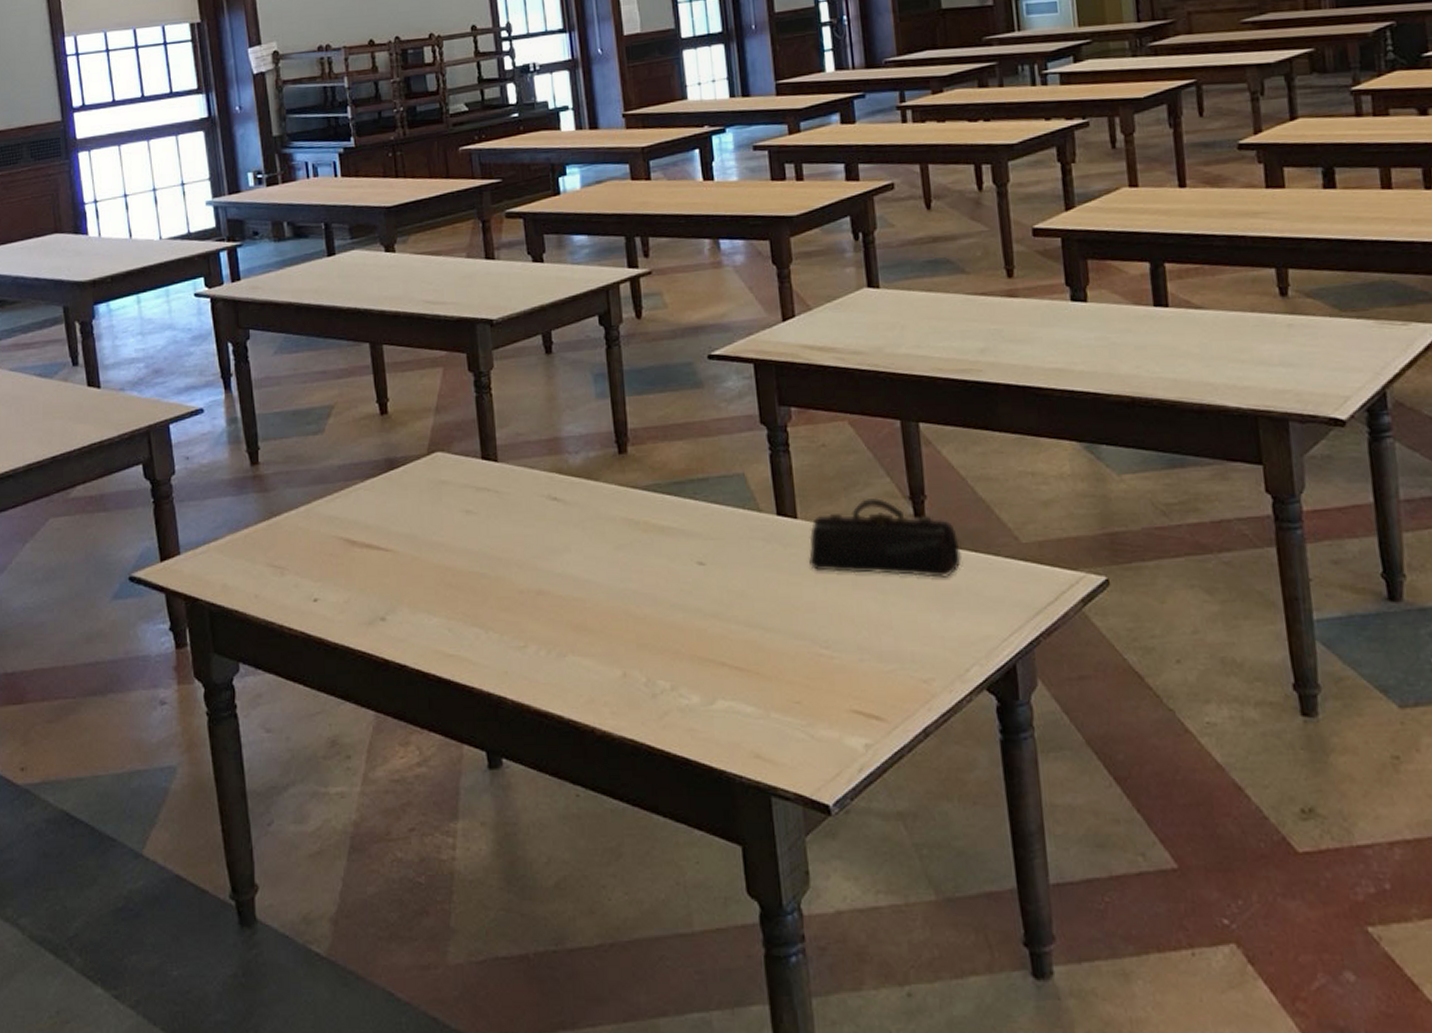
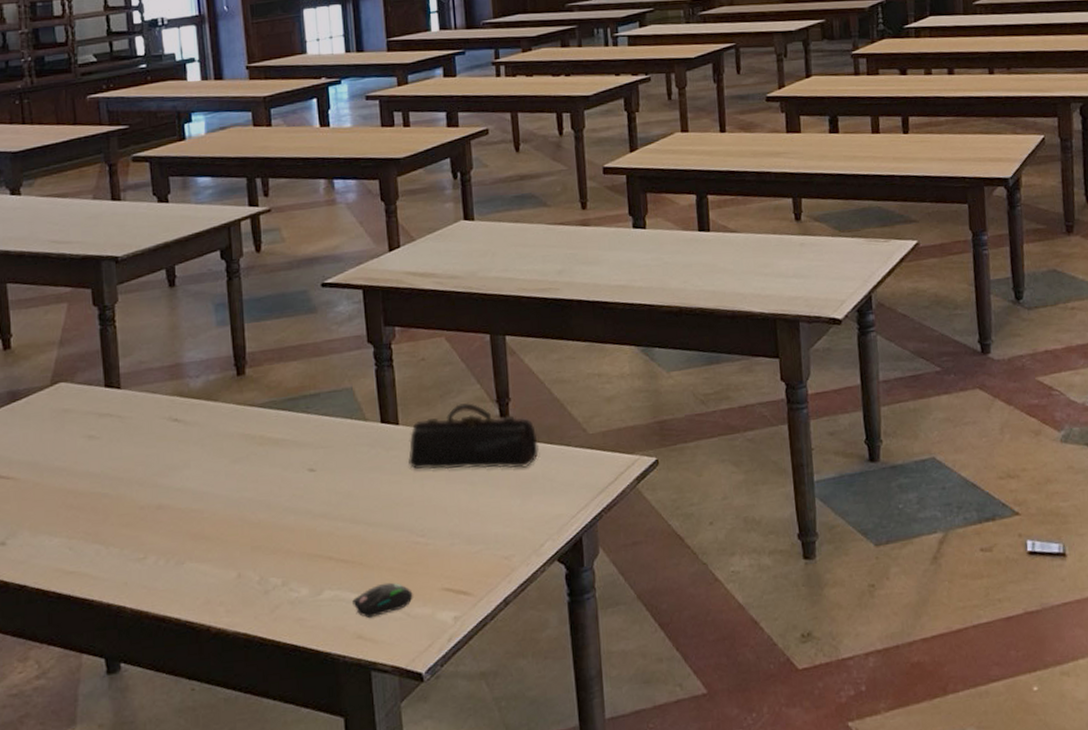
mouse: none [749,697,817,737] -> present [352,582,413,619]

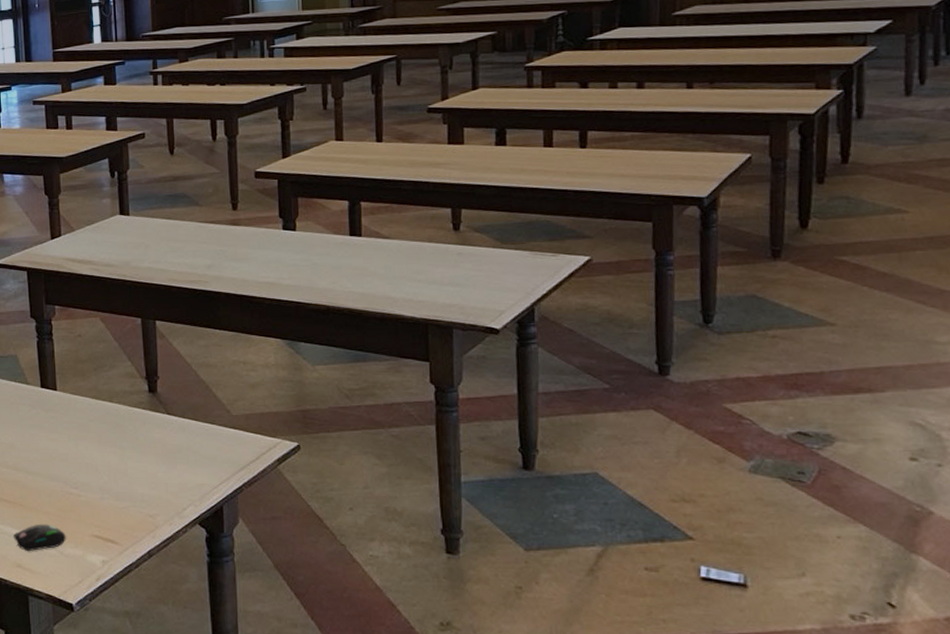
pencil case: present [407,402,539,470] -> none [64,377,184,439]

